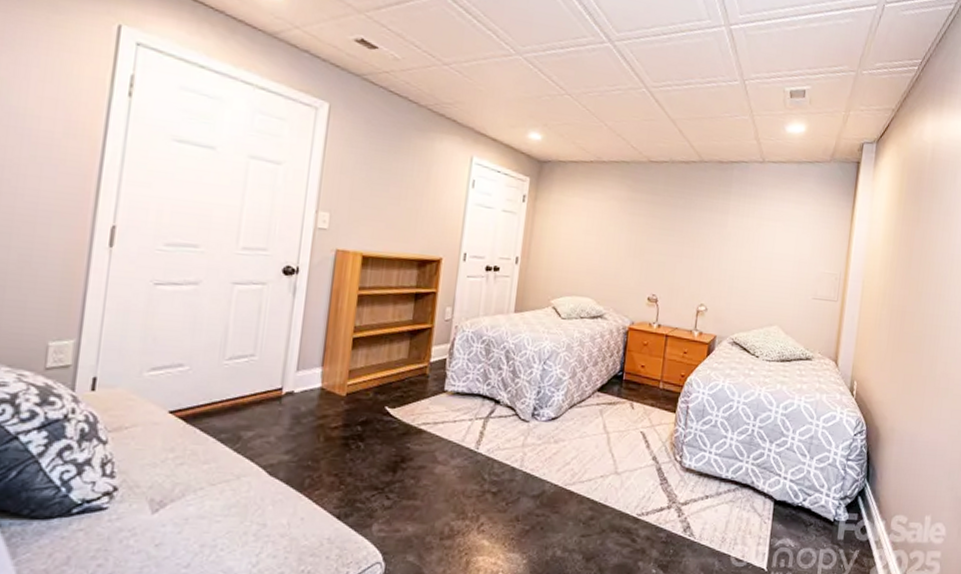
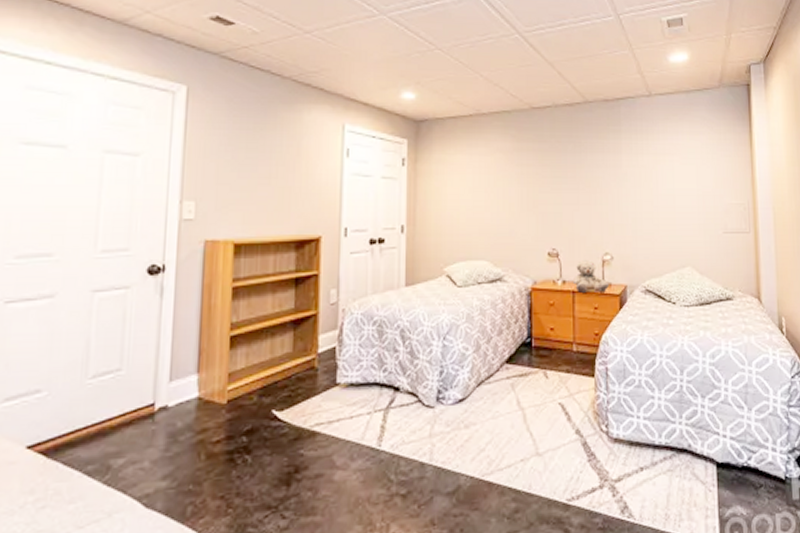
teddy bear: none [666,308,701,339] -> present [572,260,610,293]

